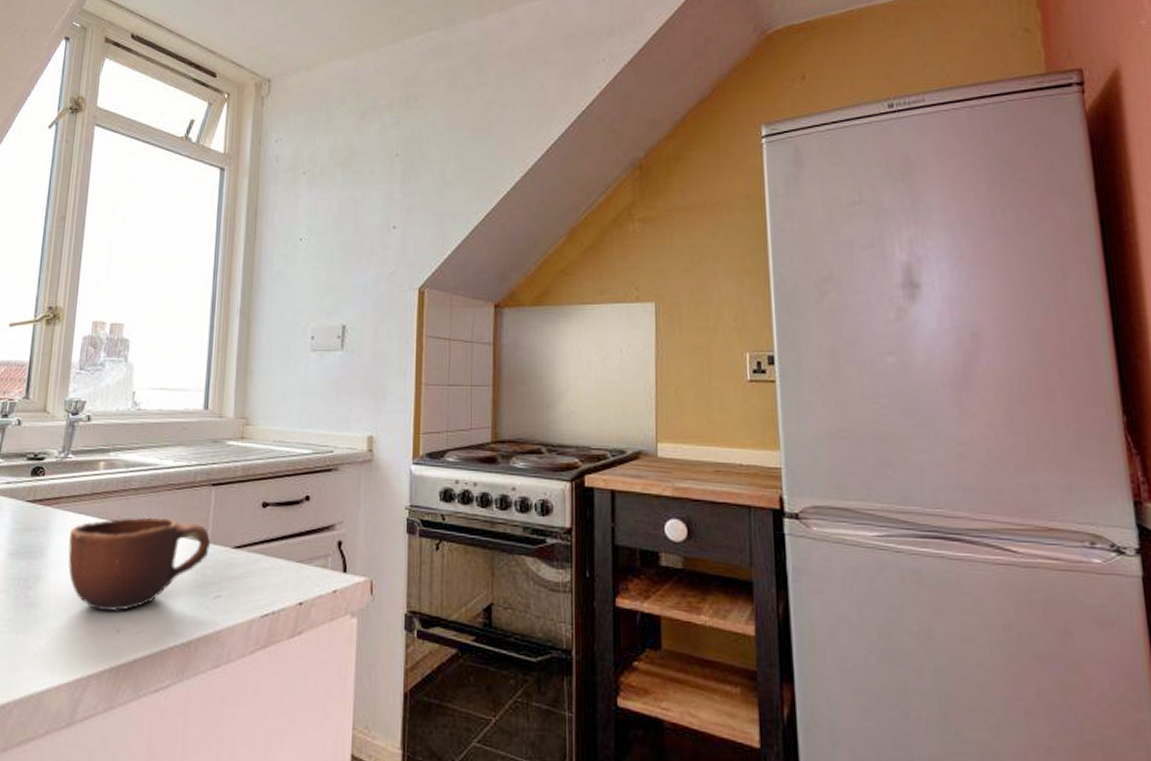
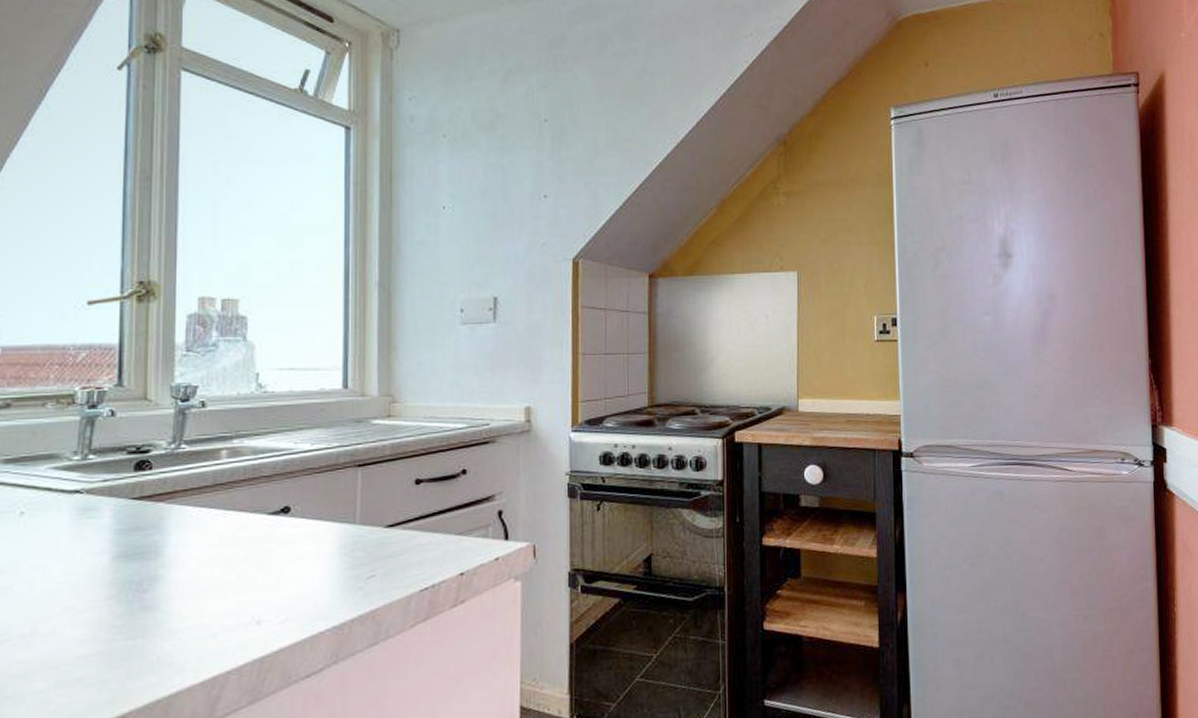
mug: present [68,517,211,612] -> none [191,503,360,605]

